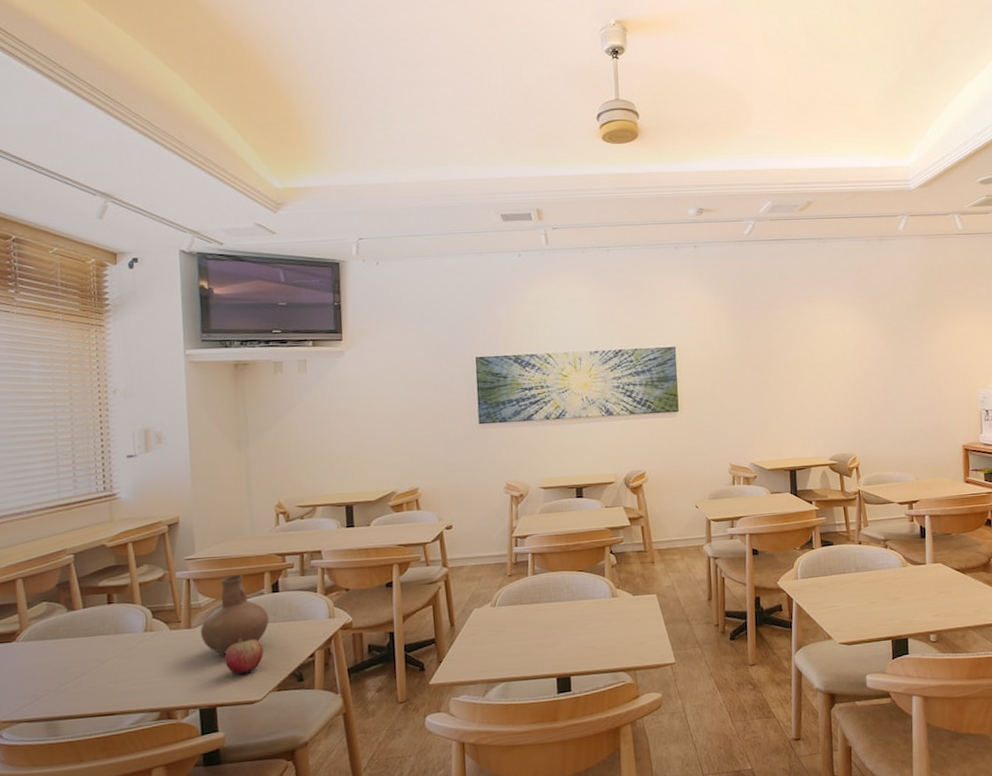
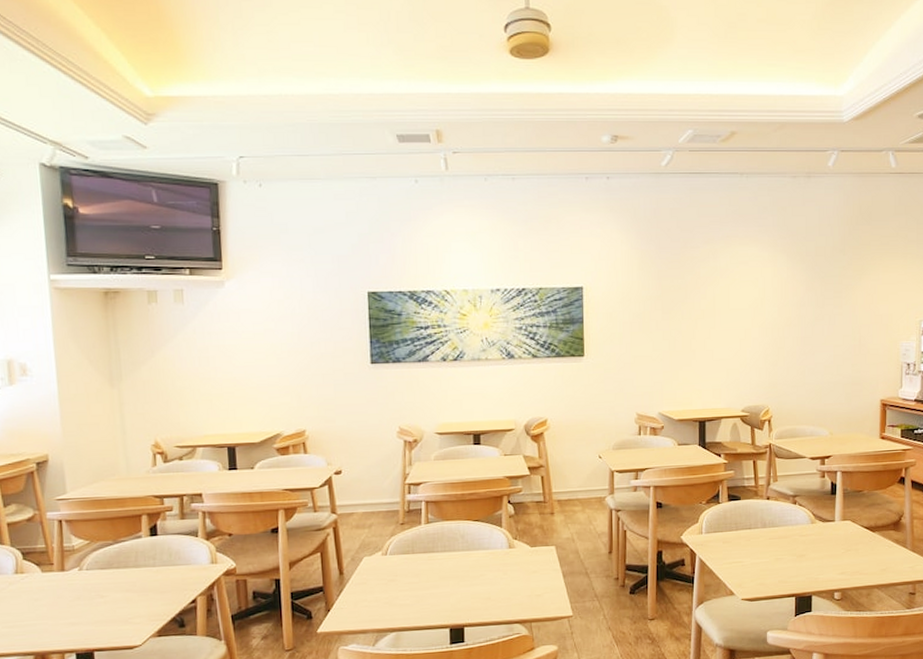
vase: present [201,574,269,655] -> none [75,516,148,599]
apple: present [224,639,263,675] -> none [101,583,142,620]

